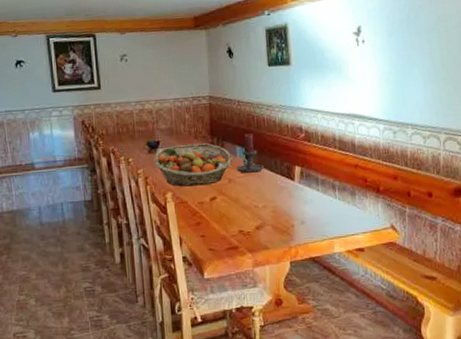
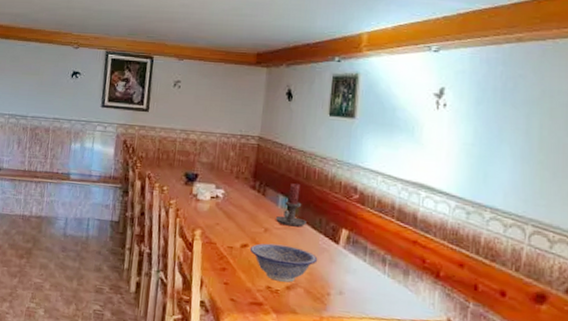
fruit basket: present [153,143,233,187] -> none [188,182,273,230]
decorative bowl: none [218,190,279,224] -> present [249,243,318,283]

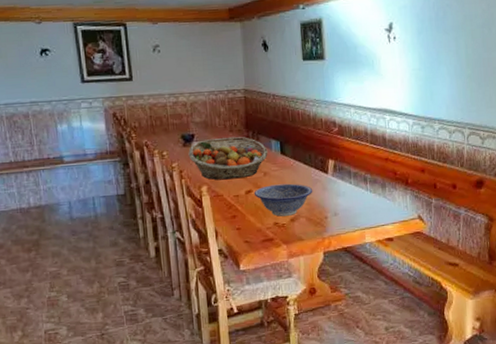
fruit basket: none [188,182,273,230] -> present [188,136,268,180]
candle holder: present [276,183,306,227] -> none [272,127,299,167]

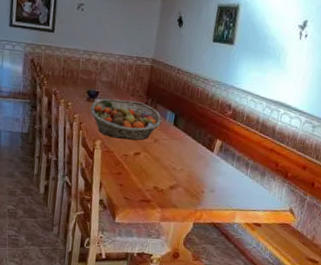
decorative bowl: present [253,183,313,217] -> none [141,151,196,184]

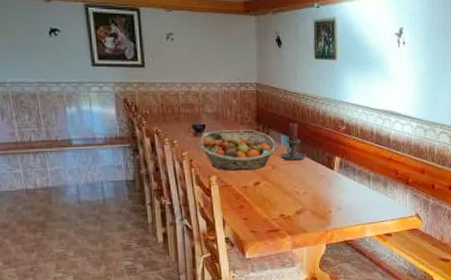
candle holder: none [164,101,189,138] -> present [281,123,306,161]

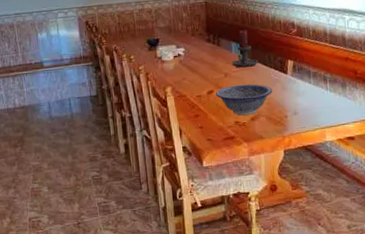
fruit basket: present [199,129,277,171] -> none [153,40,228,82]
decorative bowl: none [261,177,319,209] -> present [215,83,273,116]

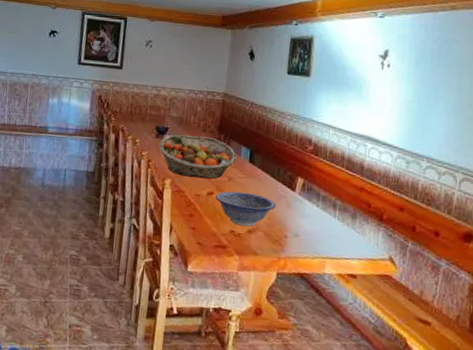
fruit basket: none [153,40,228,82] -> present [159,135,237,179]
candle holder: present [232,30,258,68] -> none [239,136,266,176]

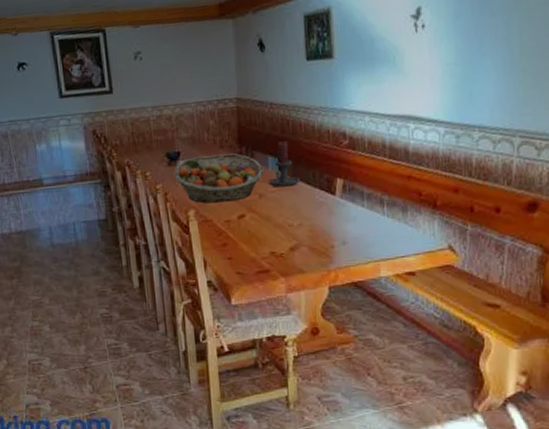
decorative bowl: present [215,191,277,227] -> none [247,206,317,245]
candle holder: none [239,136,266,176] -> present [269,141,300,187]

